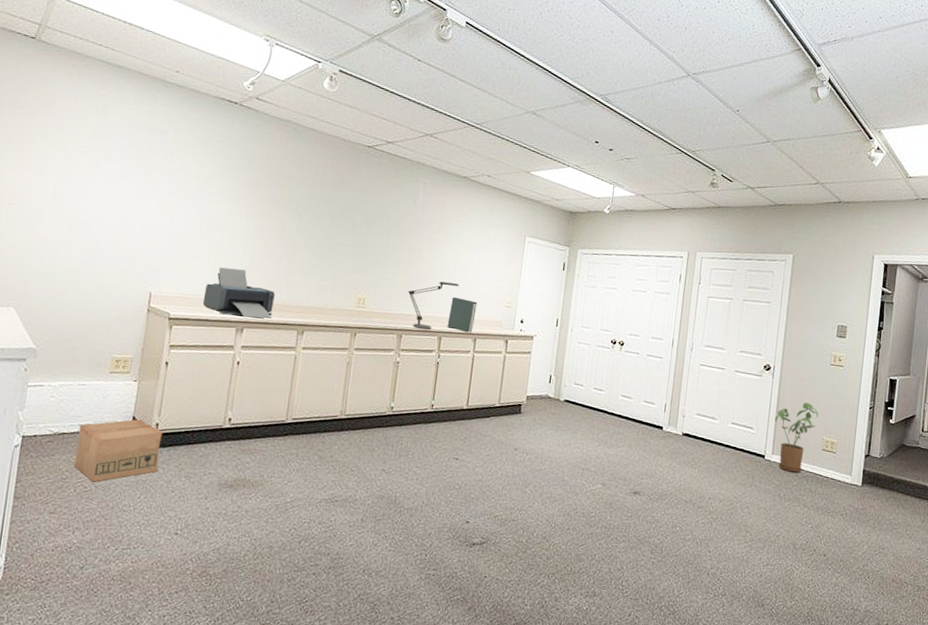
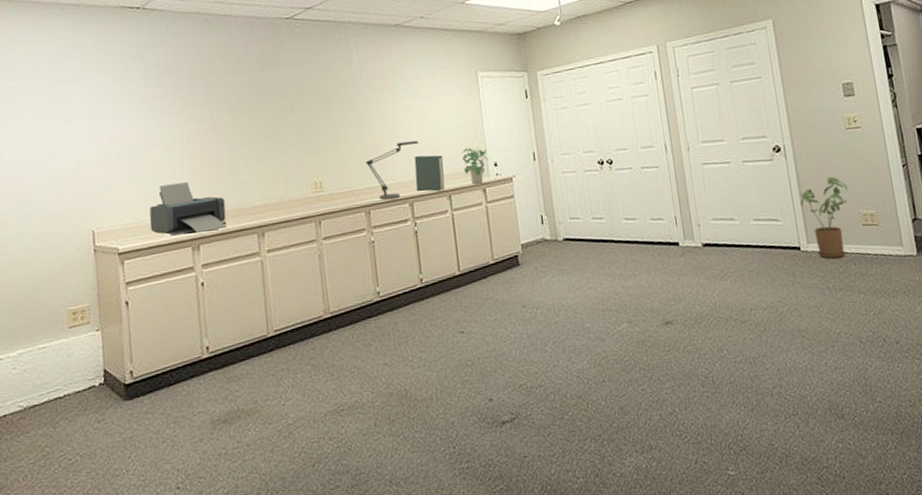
cardboard box: present [74,419,163,482] -> none [49,370,143,452]
potted plant: none [493,301,517,336] -> present [461,147,490,185]

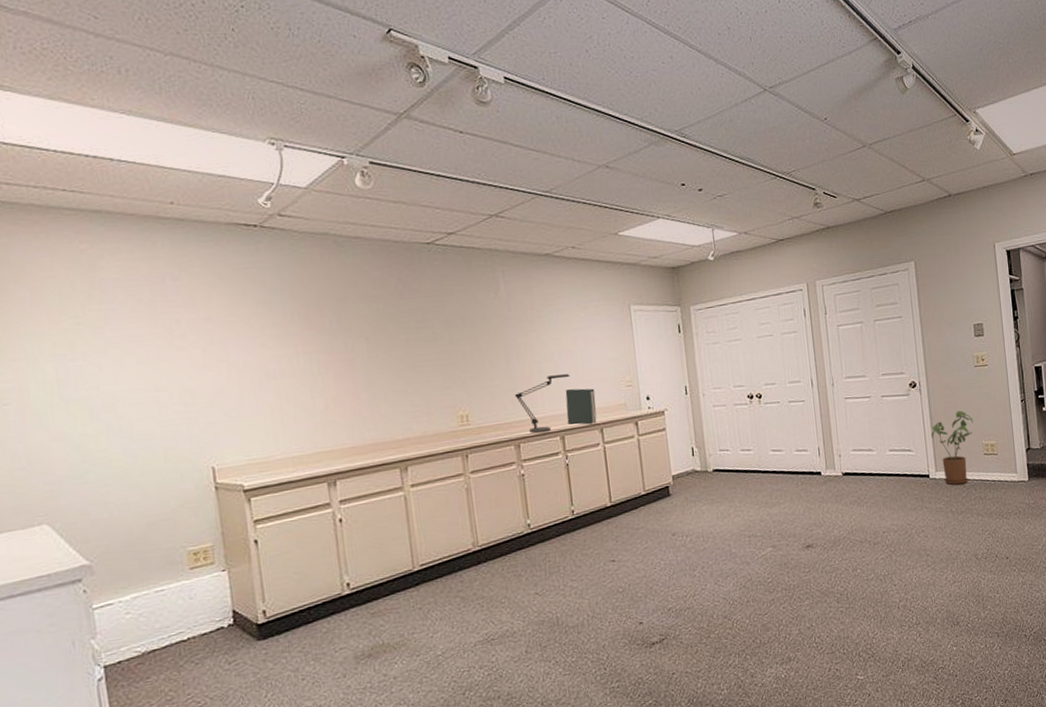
printer: present [149,182,227,236] -> none [278,415,366,471]
potted plant: present [461,147,490,185] -> none [614,381,642,419]

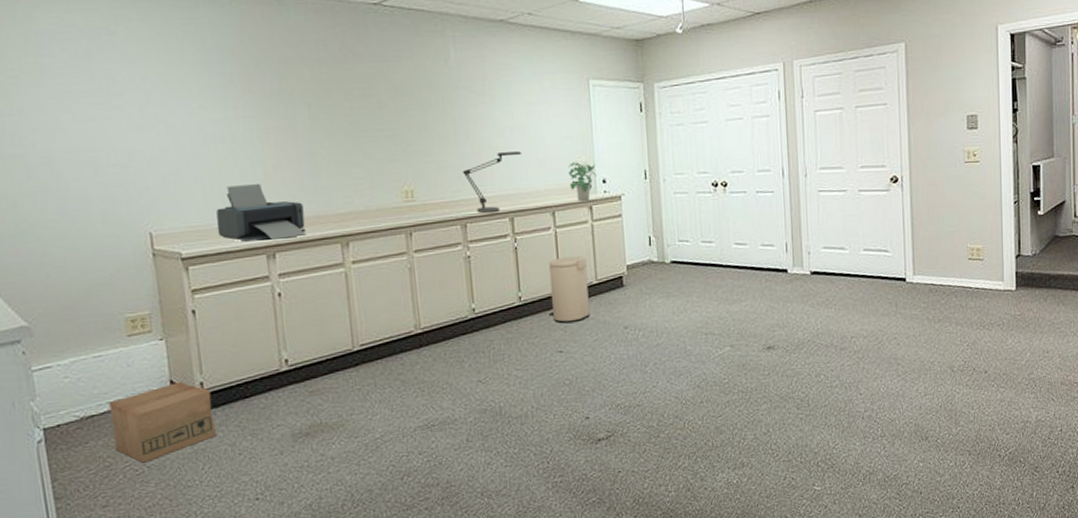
cardboard box: none [171,610,279,695] -> present [109,381,216,463]
printer: none [278,415,366,471] -> present [216,184,306,242]
binder: present [565,388,597,425] -> none [516,167,549,207]
pedal bin: none [598,469,640,534] -> present [548,255,590,324]
potted plant: none [614,381,642,419] -> present [568,162,598,202]
house plant: present [931,410,974,486] -> none [910,210,959,291]

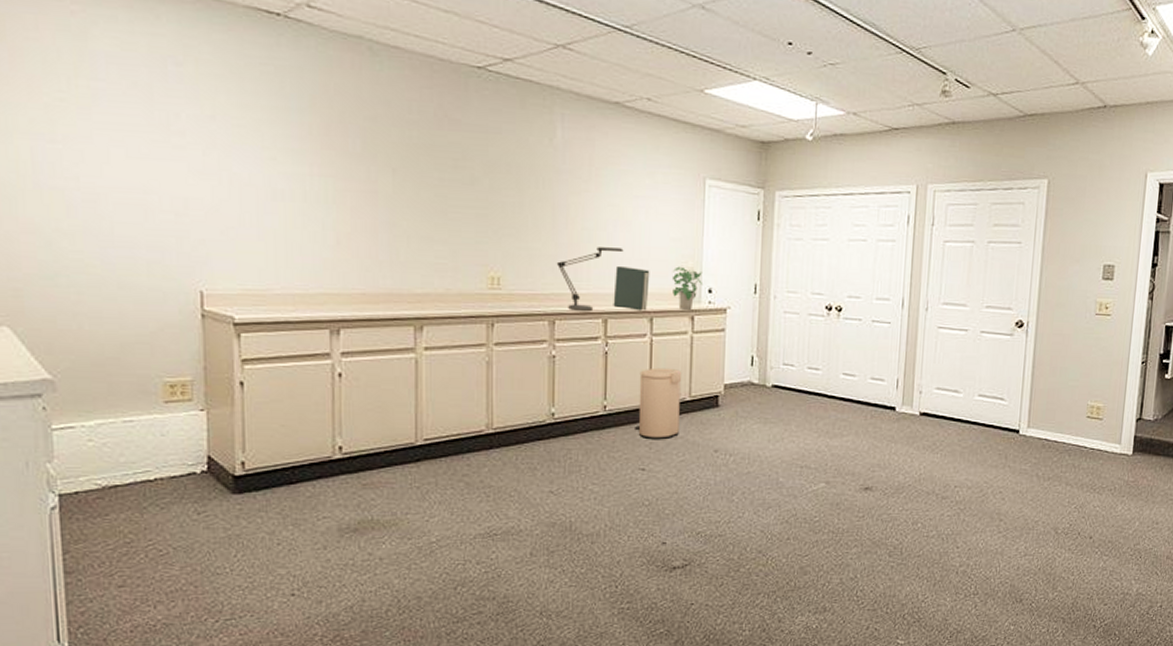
cardboard box: present [109,381,216,463] -> none [136,458,254,543]
printer: present [216,184,306,242] -> none [277,249,376,315]
binder: none [516,167,549,207] -> present [613,265,650,311]

